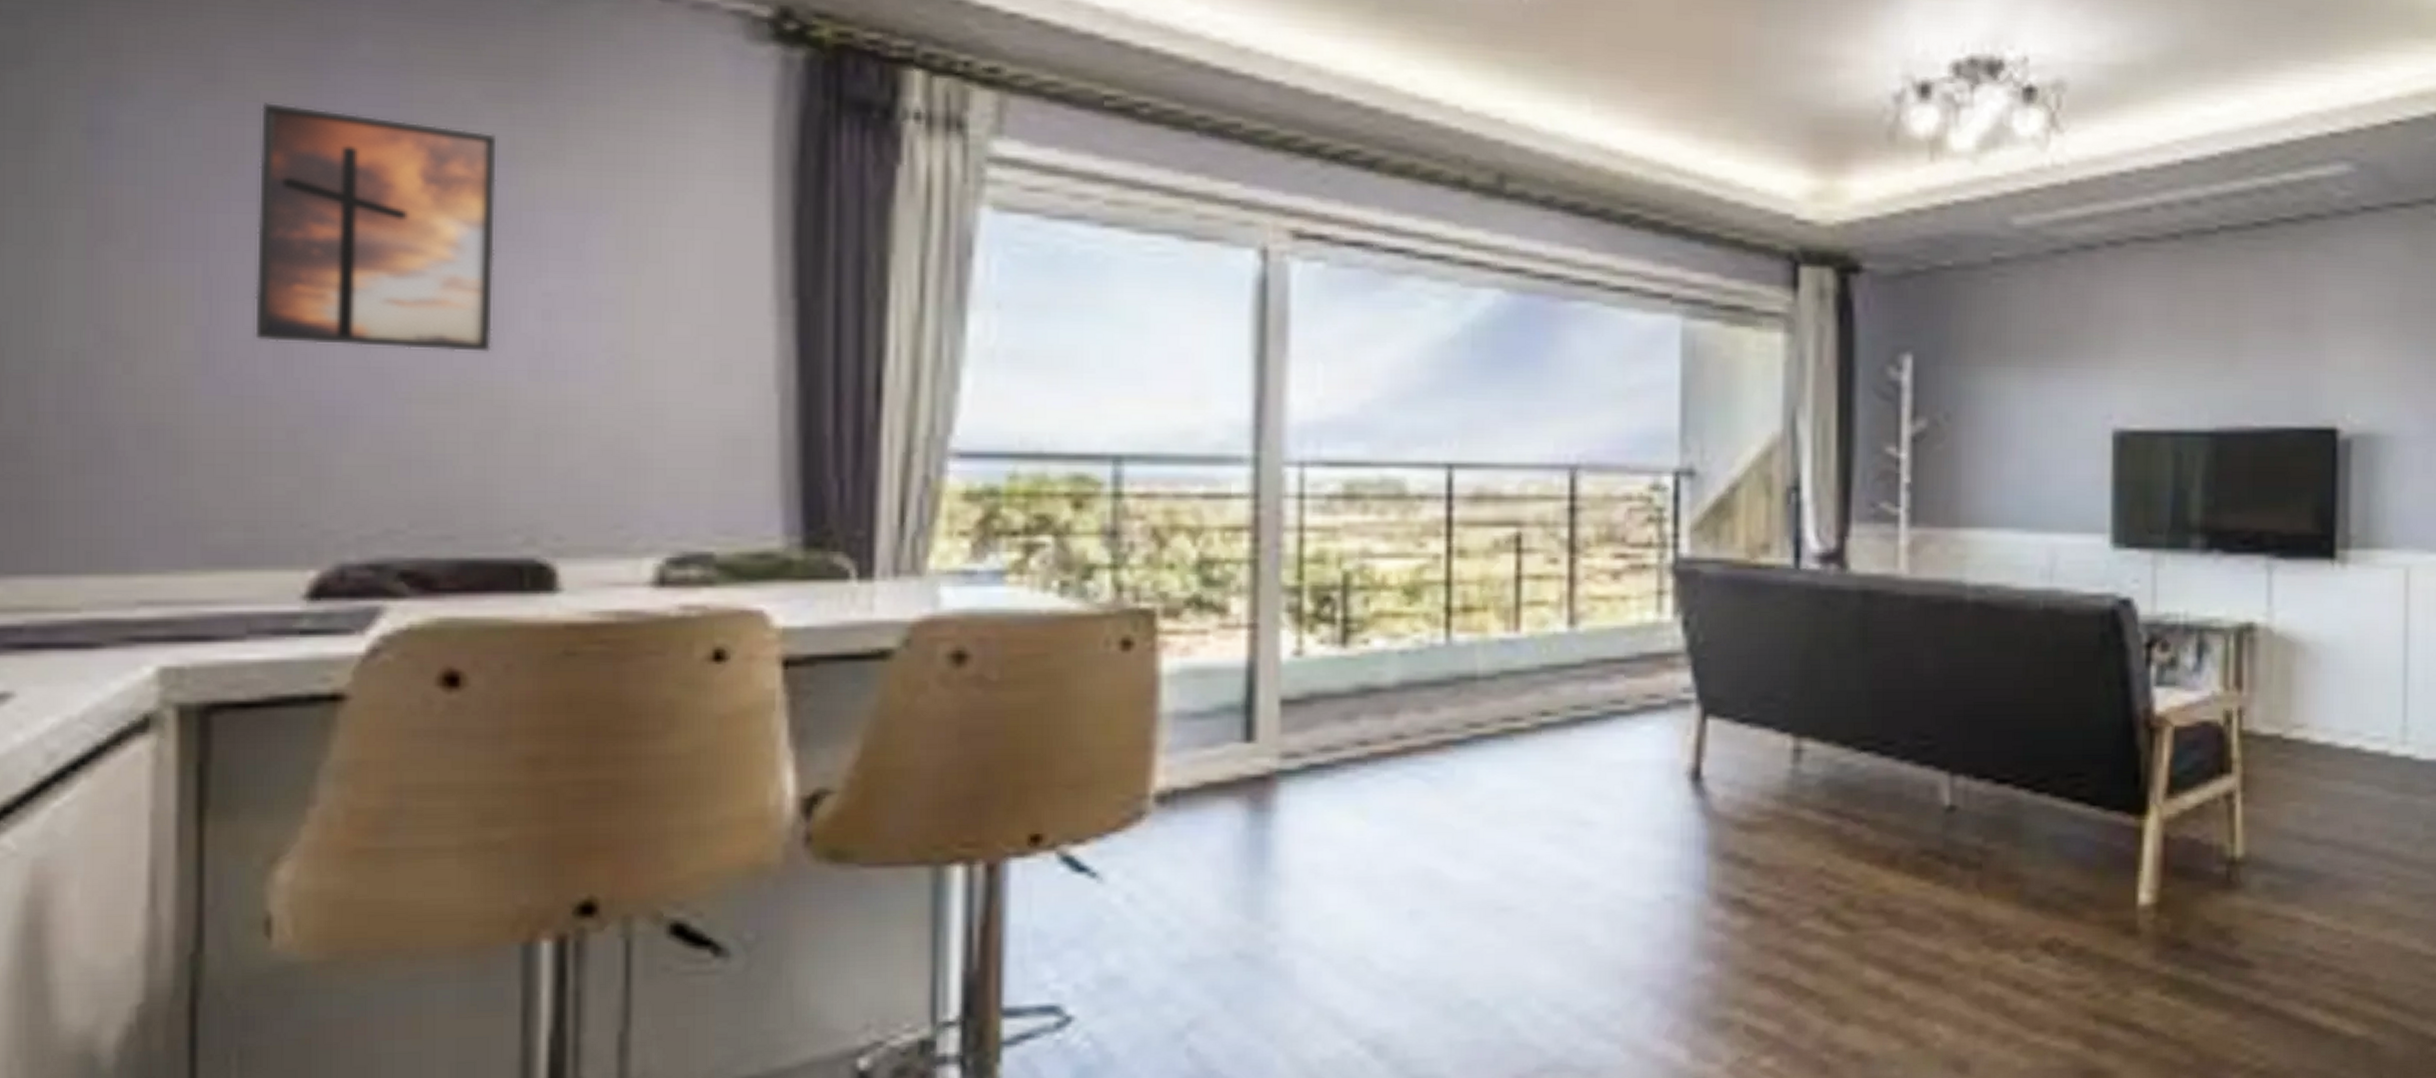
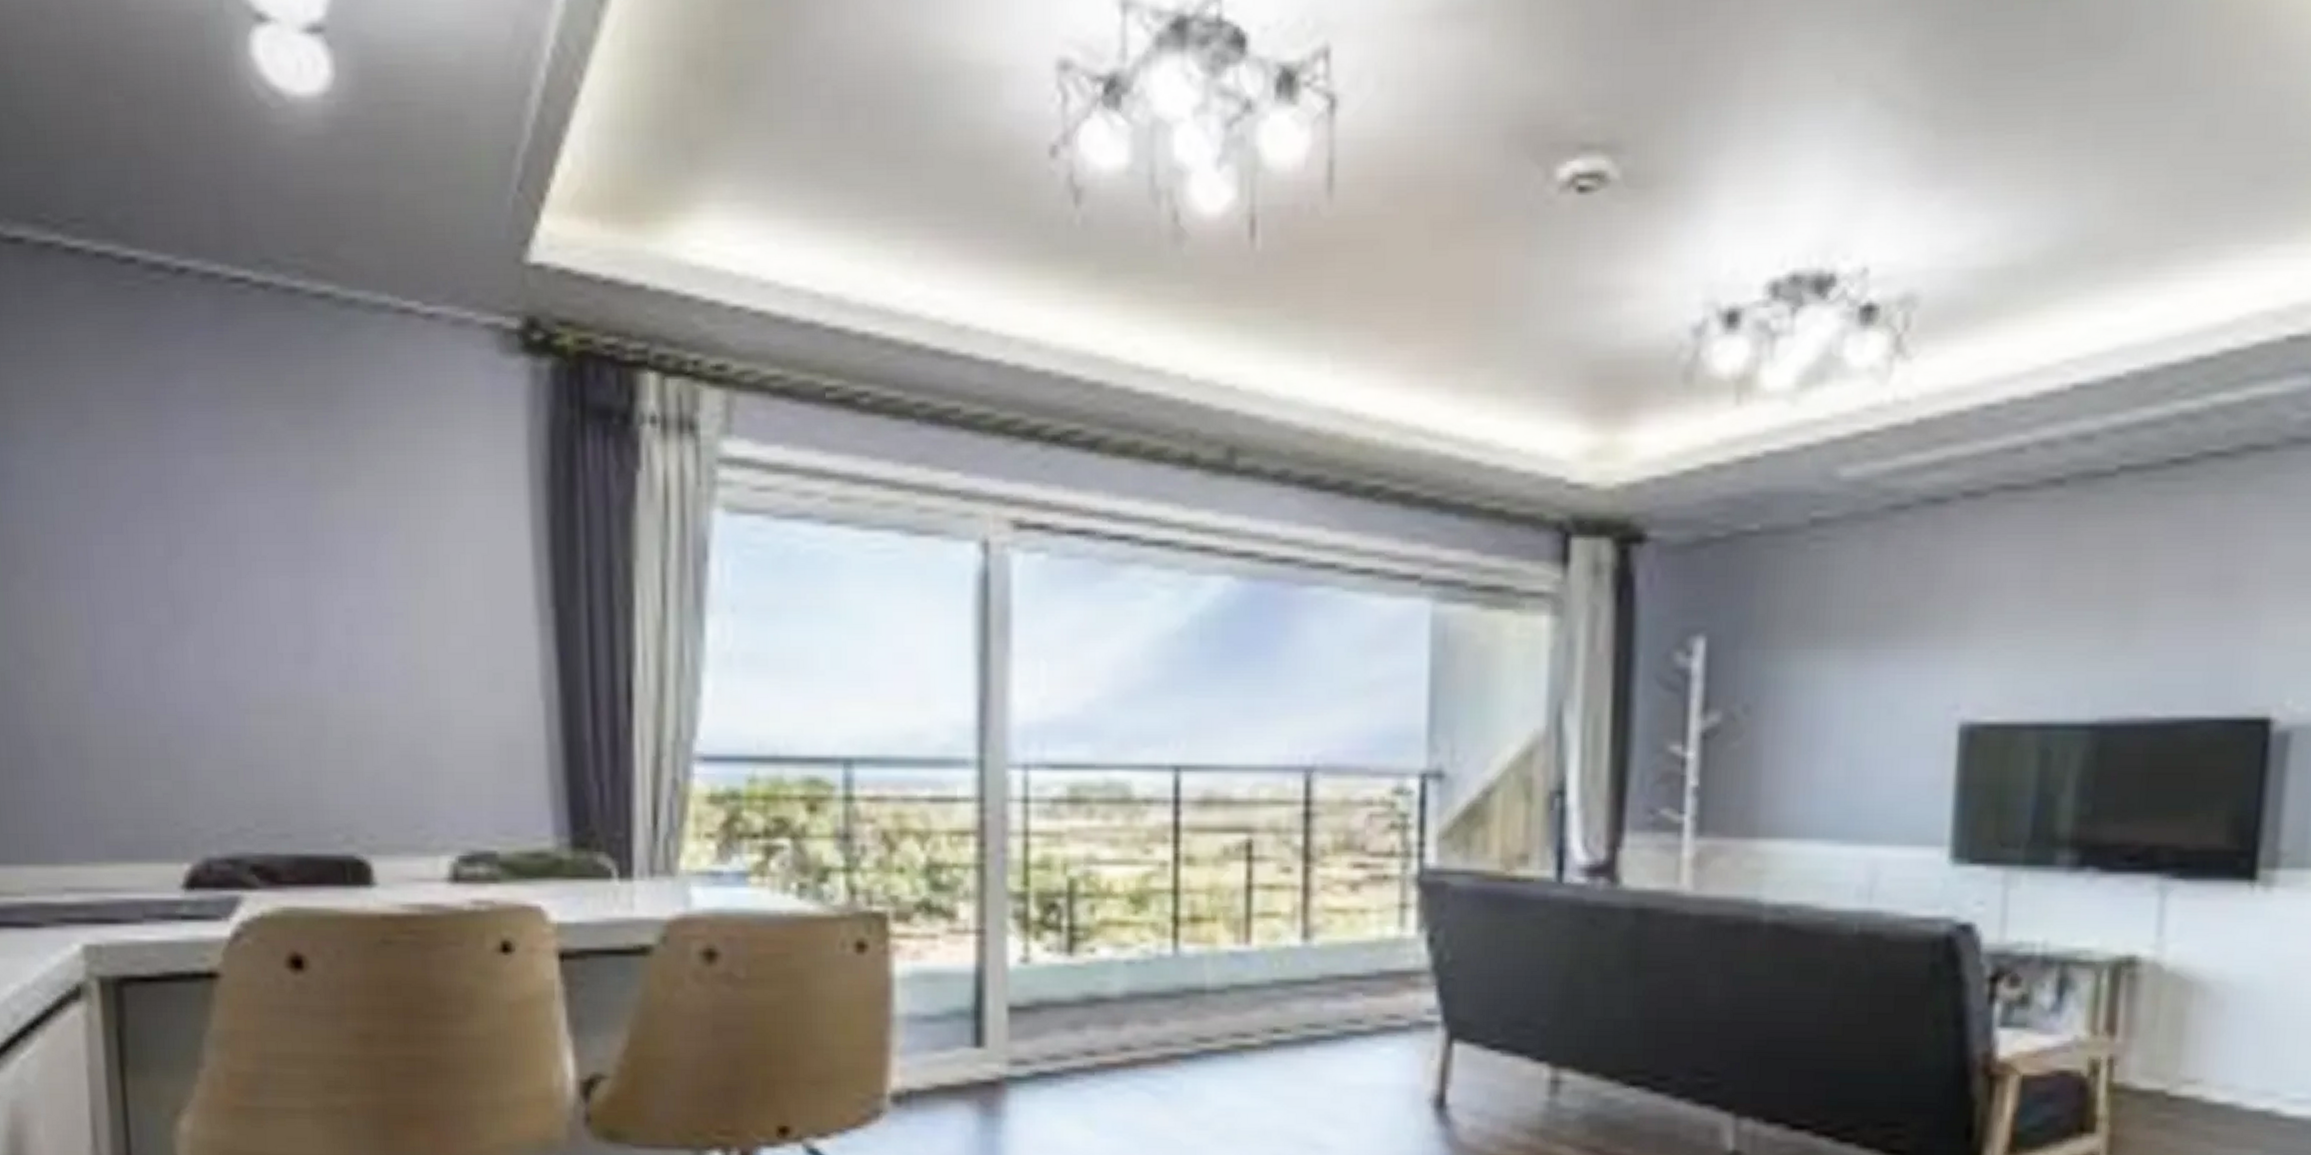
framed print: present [255,101,497,353] -> none [118,440,309,667]

